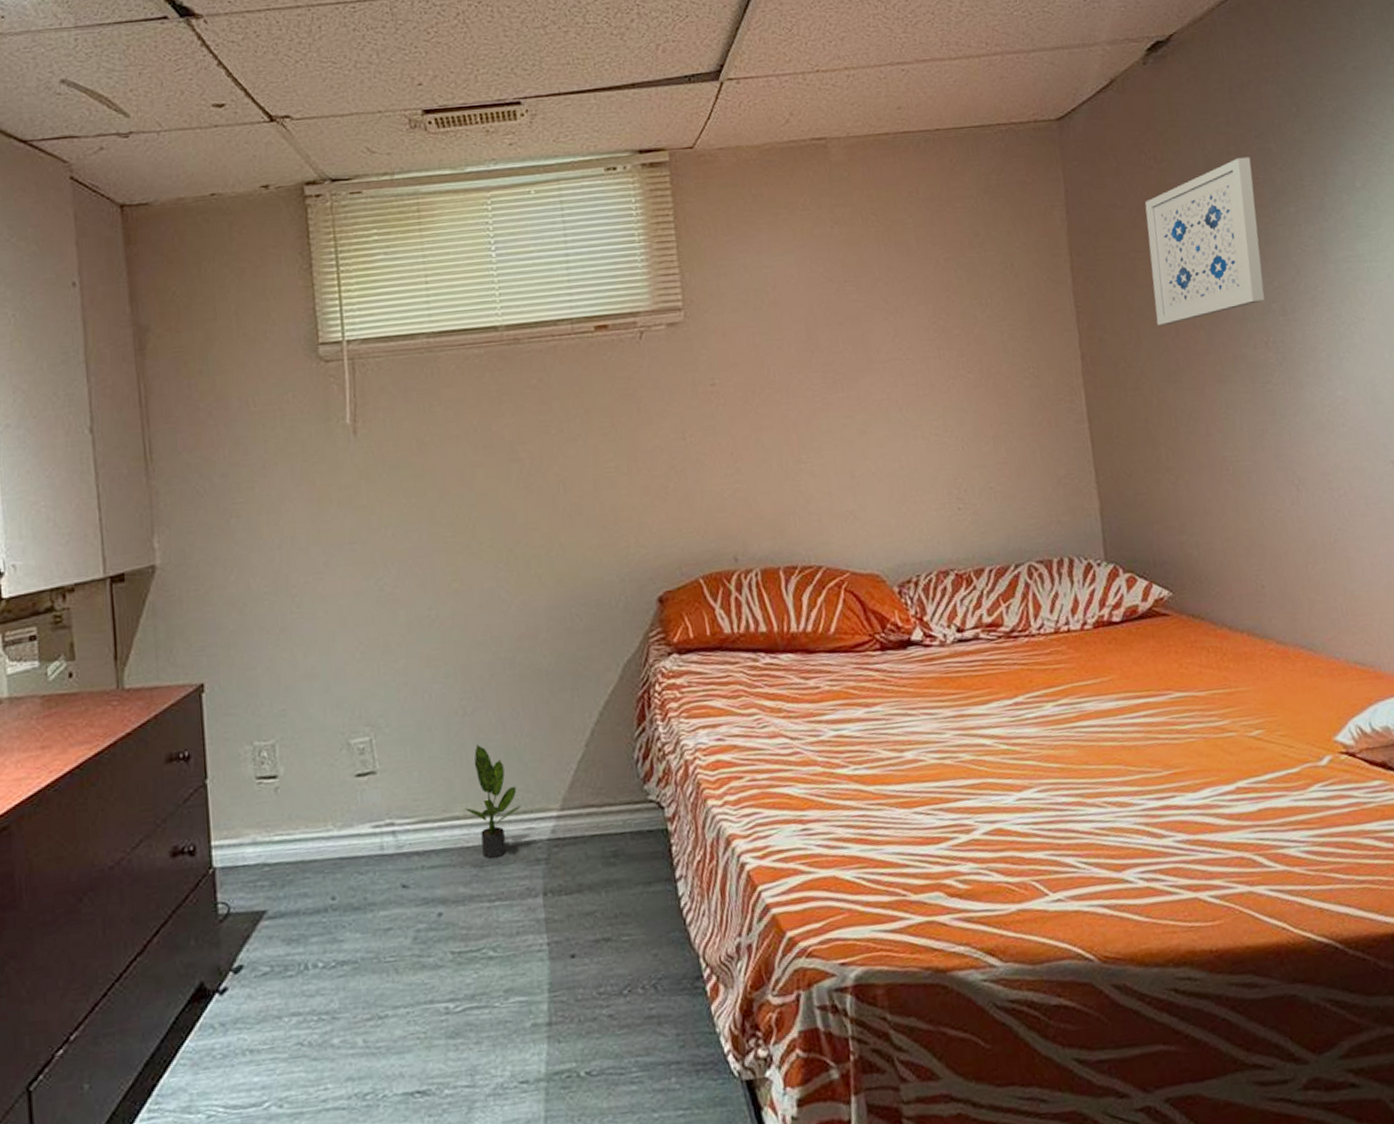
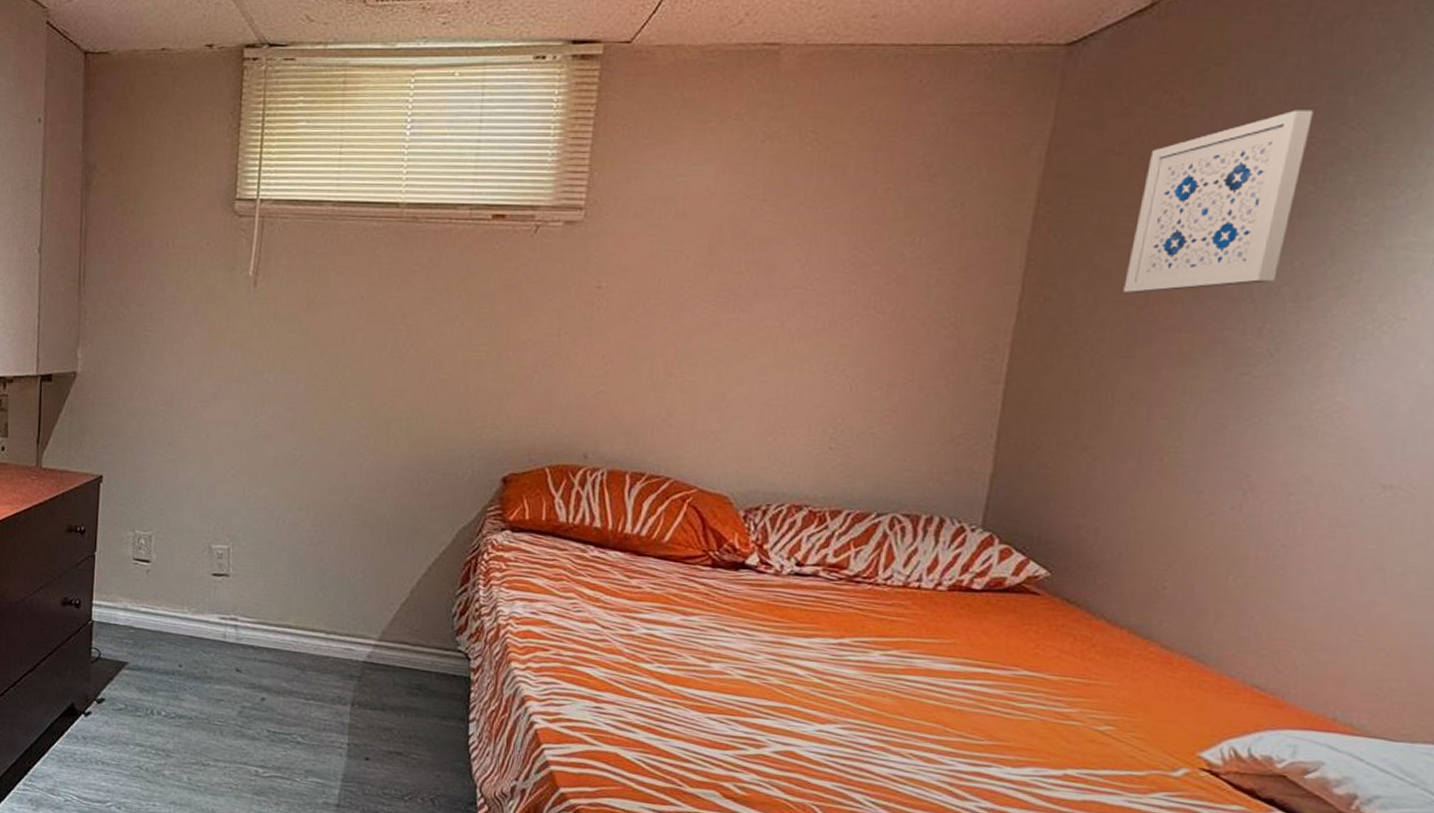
potted plant: present [464,744,522,859] -> none [297,571,346,666]

